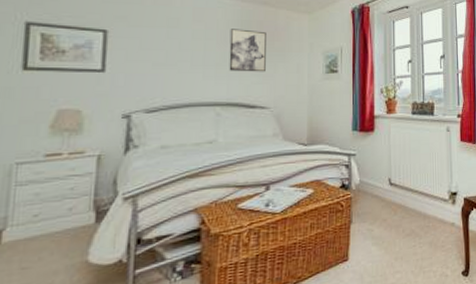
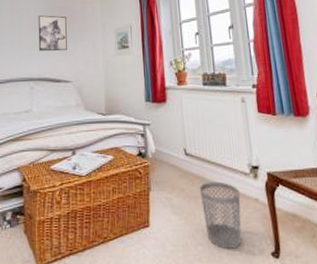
wastebasket: none [401,209,439,274] -> present [199,181,242,249]

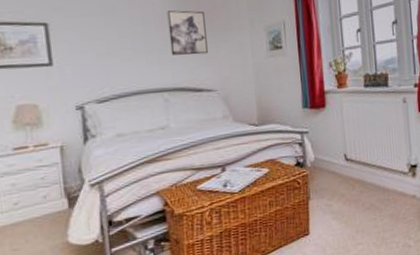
wastebasket: present [199,181,242,249] -> none [359,183,399,245]

